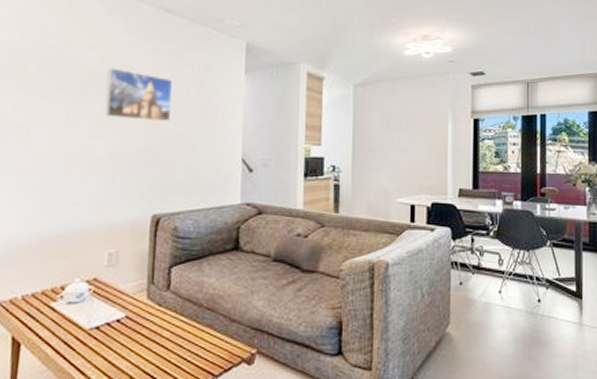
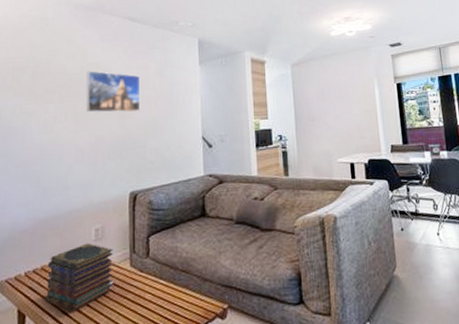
book stack: none [44,268,128,344] -> present [45,243,113,312]

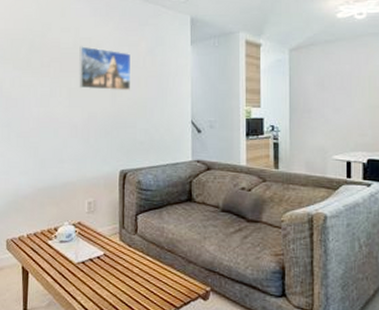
book stack: present [45,243,113,312] -> none [44,214,104,275]

